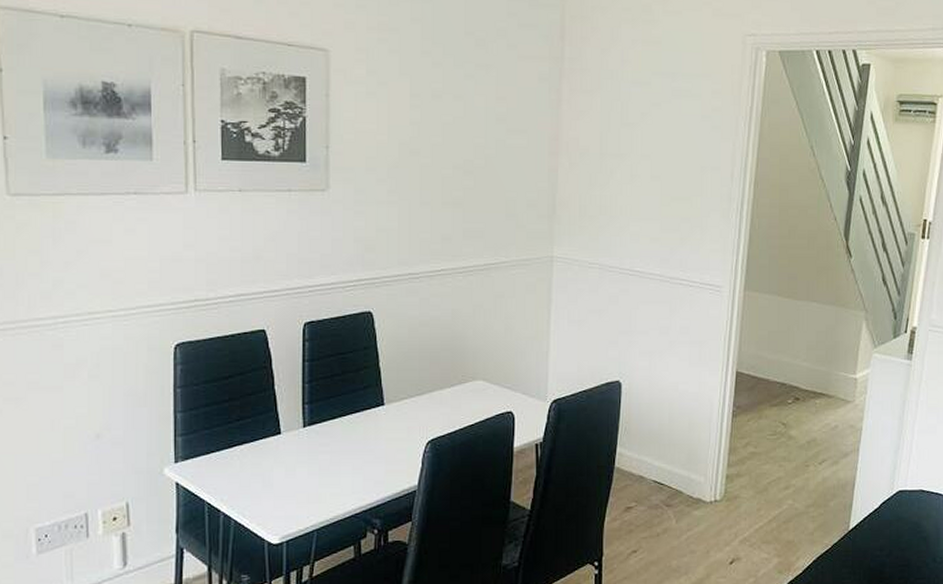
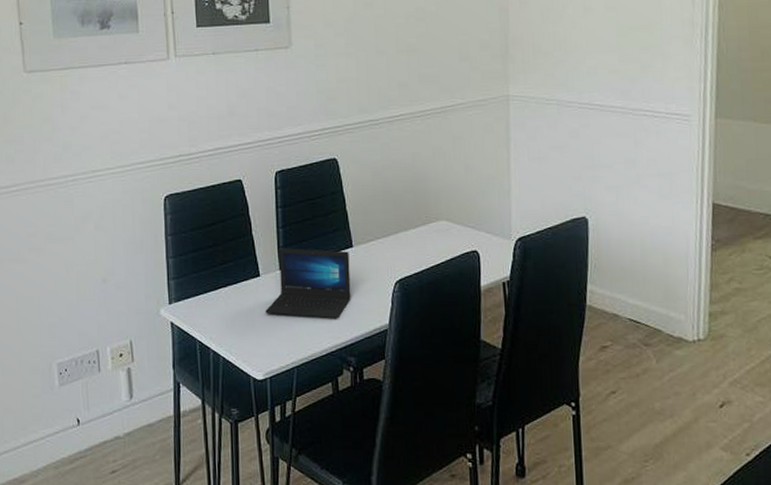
laptop: none [285,405,380,480] -> present [265,248,351,319]

